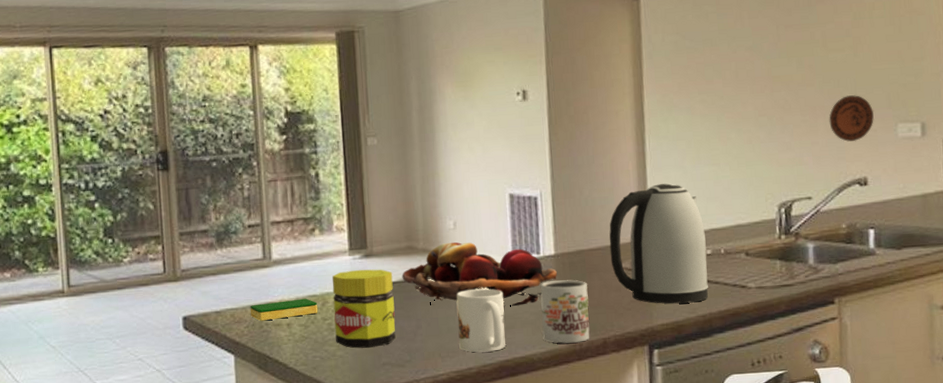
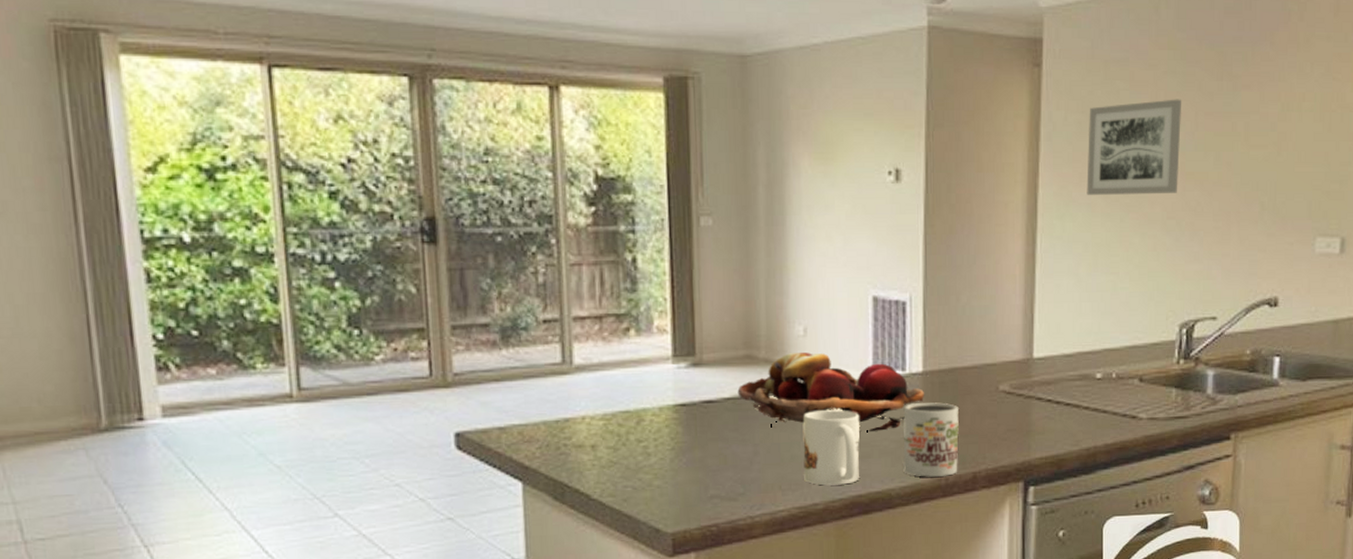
dish sponge: present [250,298,318,321] -> none [543,414,631,441]
jar: present [332,269,396,349] -> none [649,381,727,478]
kettle: present [609,183,708,304] -> none [987,293,1096,435]
wall art: none [683,16,766,101] -> present [1087,99,1181,195]
decorative plate: present [829,95,874,142] -> none [1243,201,1293,256]

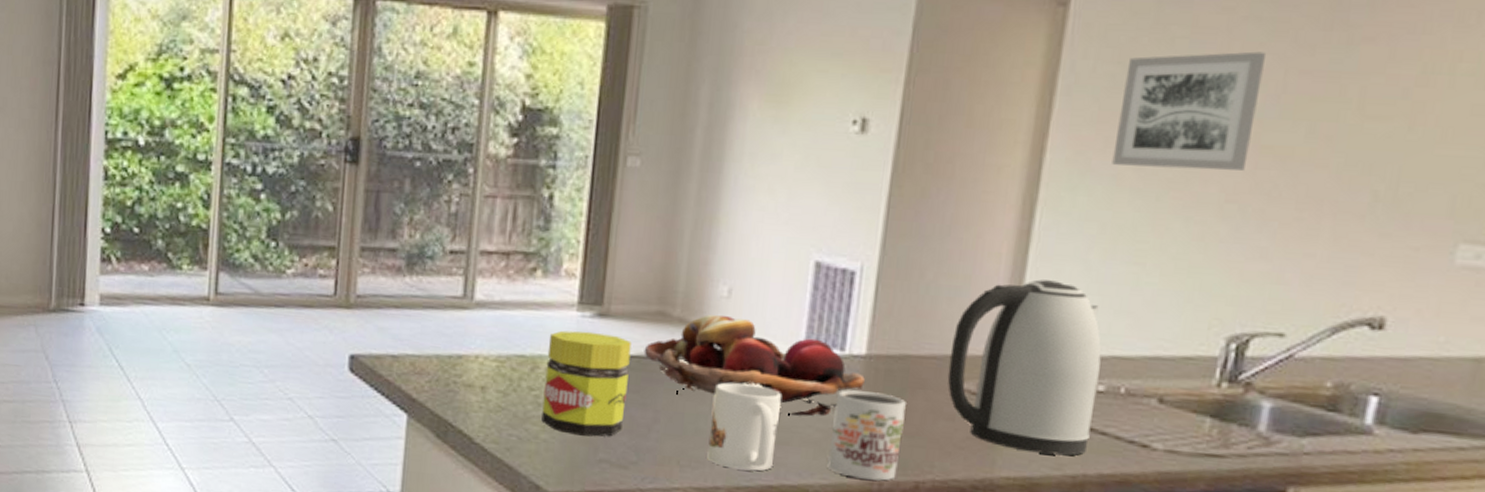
jar: none [649,381,727,478] -> present [541,330,632,437]
kettle: none [987,293,1096,435] -> present [947,279,1102,456]

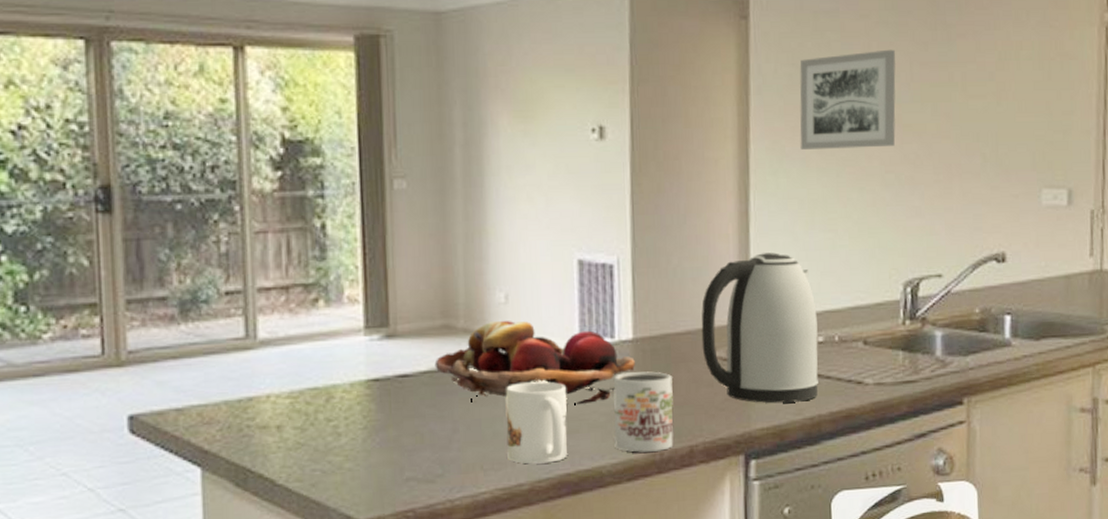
jar: present [541,330,632,437] -> none [340,354,424,459]

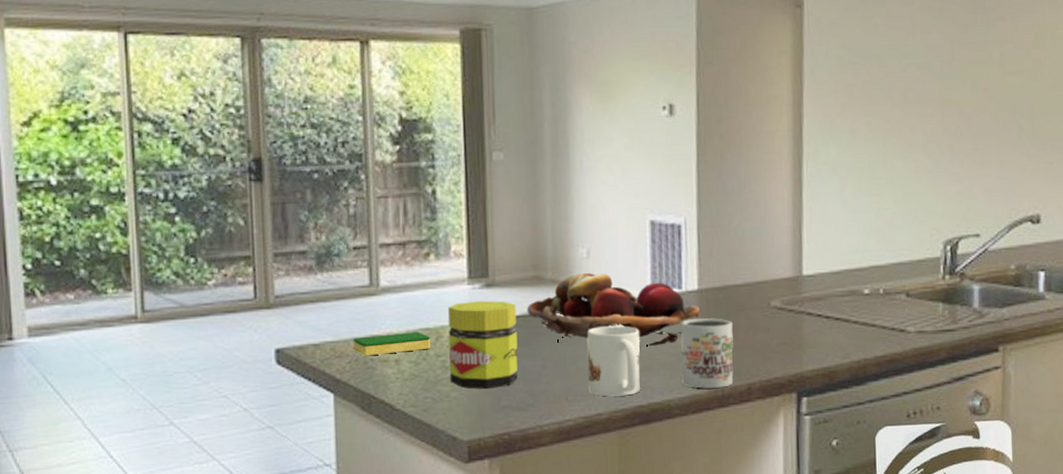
dish sponge: none [225,392,320,423] -> present [353,332,431,357]
jar: none [340,354,424,459] -> present [447,300,518,390]
kettle: present [701,253,818,404] -> none [758,214,864,348]
wall art: present [800,49,896,150] -> none [849,32,938,123]

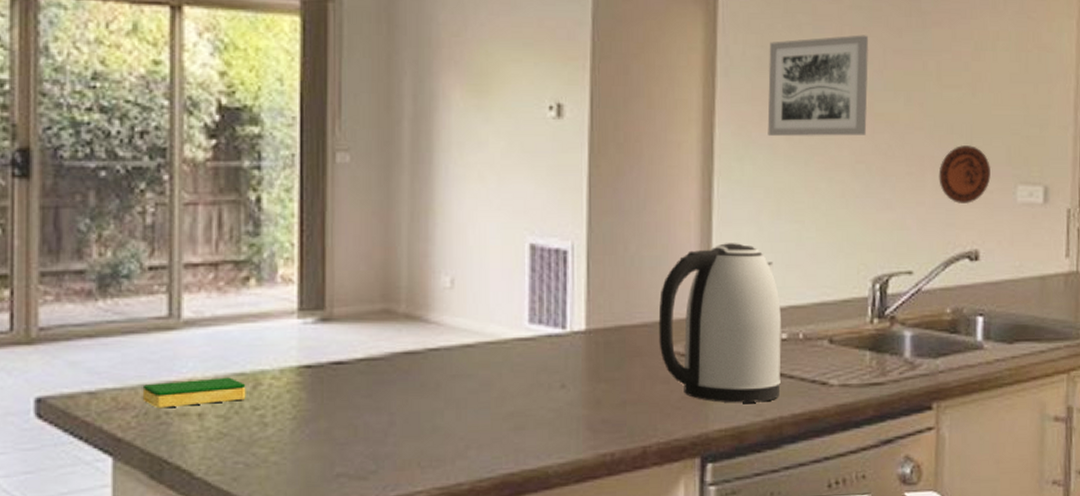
jar: present [447,300,518,390] -> none [270,338,359,453]
fruit basket: present [527,273,700,346] -> none [372,307,587,398]
mug: present [587,326,640,397] -> none [447,373,512,462]
mug: present [680,318,733,389] -> none [562,365,626,452]
kettle: none [758,214,864,348] -> present [658,243,781,403]
wall art: none [849,32,938,123] -> present [767,35,868,136]
decorative plate: none [1003,123,1052,175] -> present [938,145,992,205]

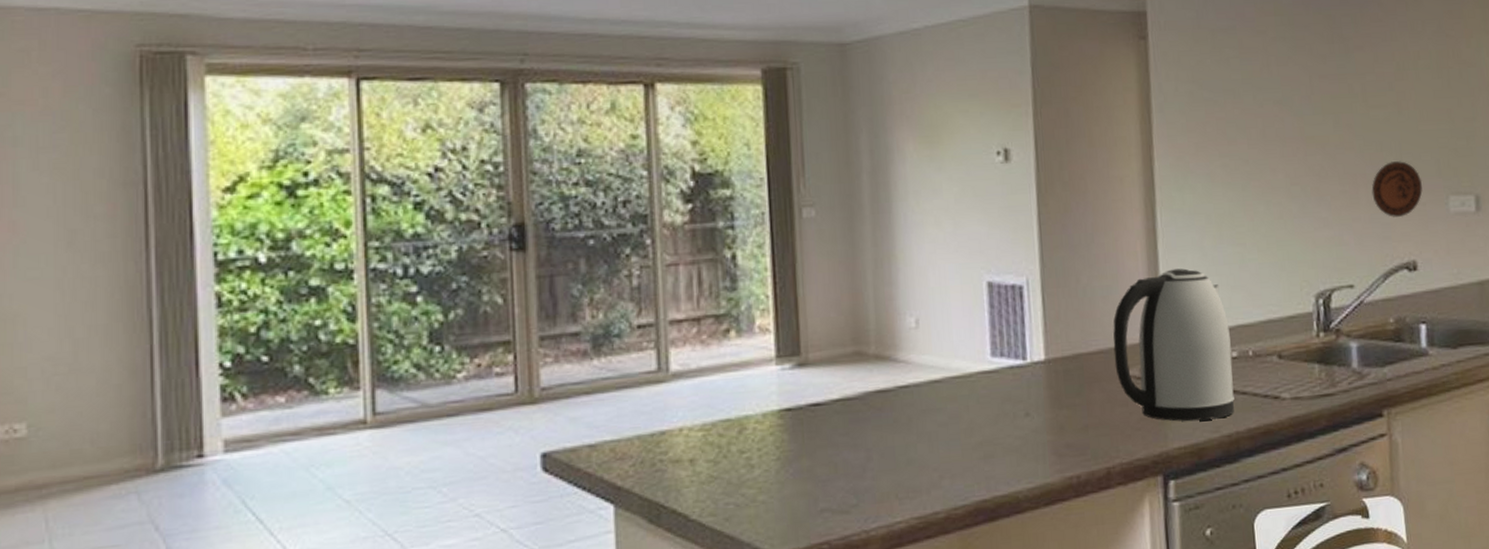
dish sponge: present [142,377,246,409] -> none [637,424,733,457]
wall art: present [767,35,868,136] -> none [1200,63,1299,165]

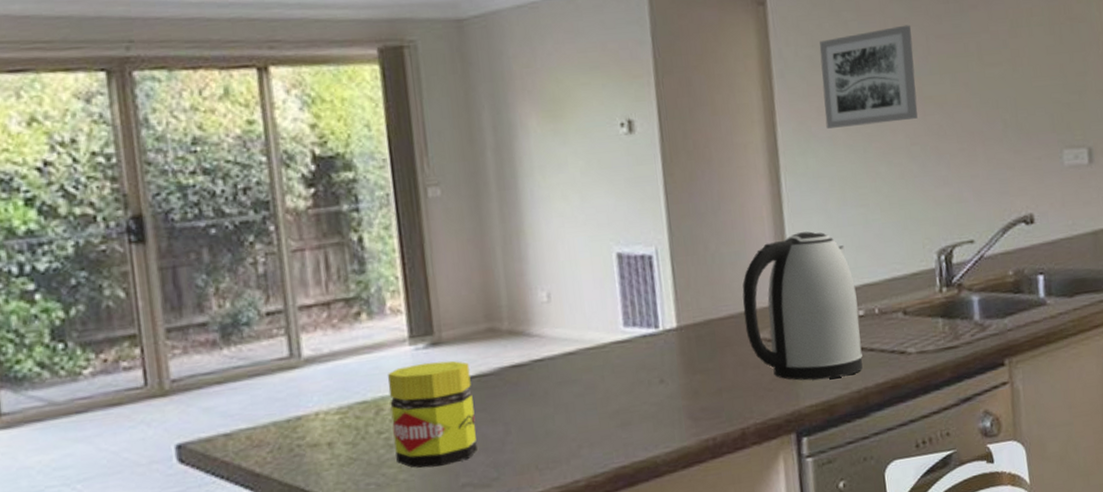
jar: none [752,382,838,491] -> present [387,360,478,468]
wall art: none [1200,63,1299,165] -> present [819,24,918,129]
decorative plate: present [1371,161,1423,218] -> none [989,117,1038,173]

